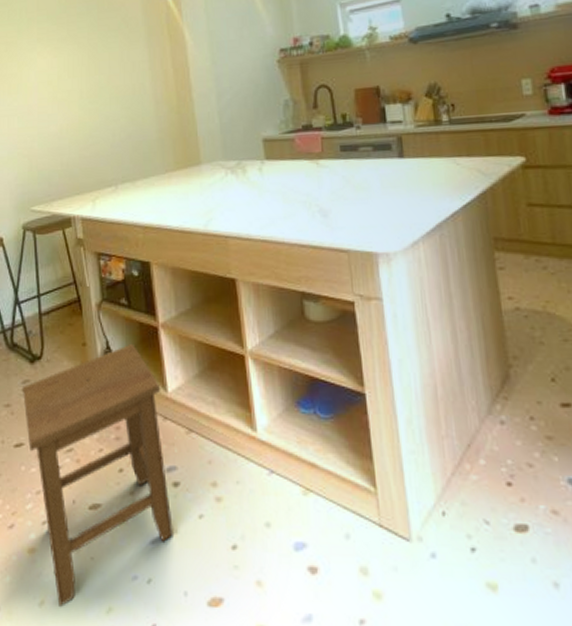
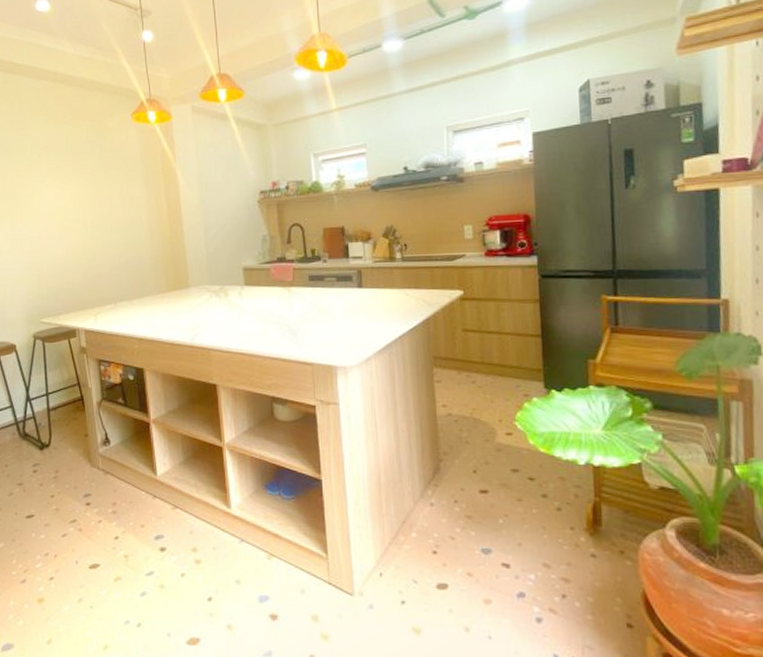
stool: present [23,343,175,607] -> none [33,435,161,644]

